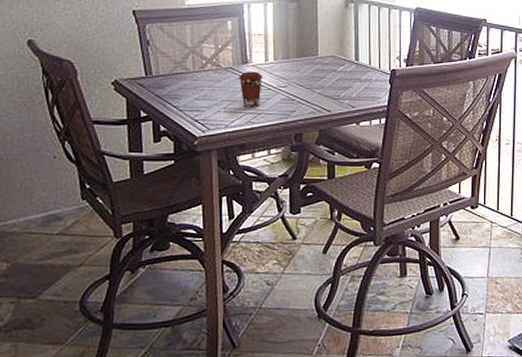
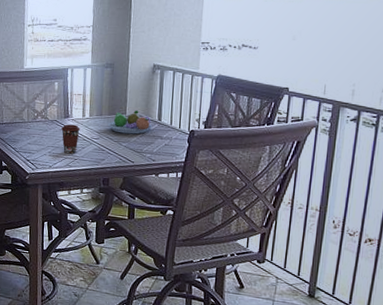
fruit bowl: none [296,51,349,78] -> present [107,111,152,134]

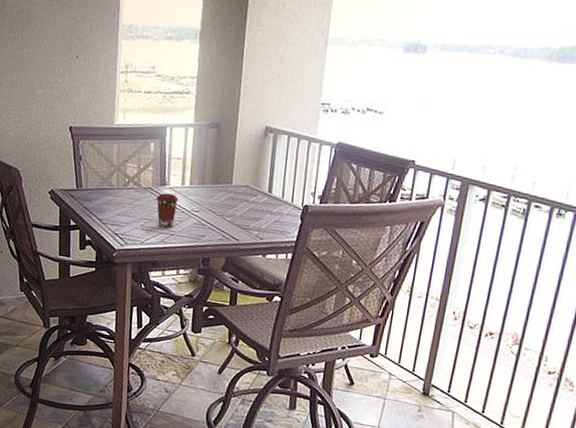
fruit bowl: present [107,111,152,134] -> none [210,180,261,208]

